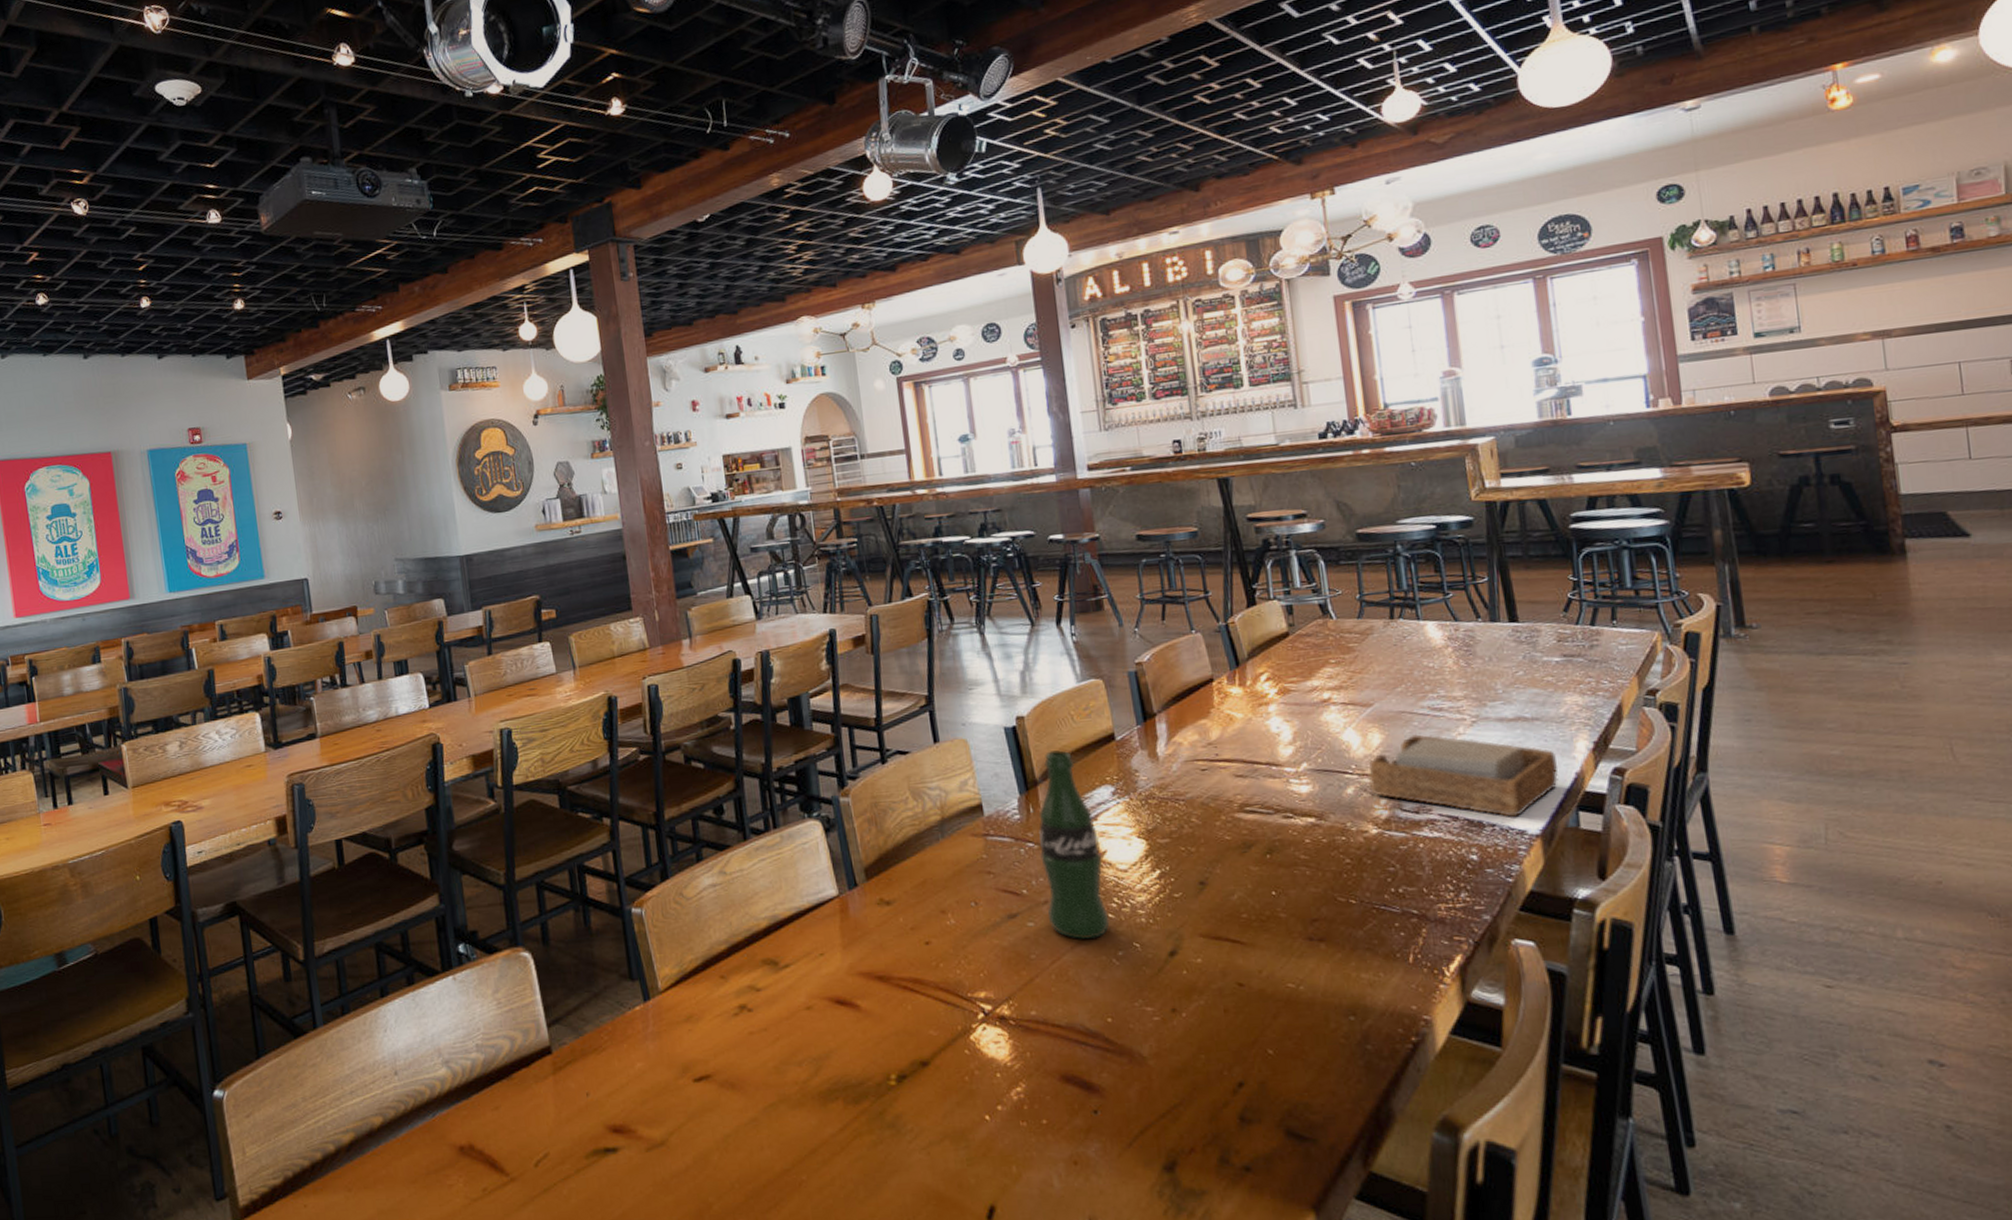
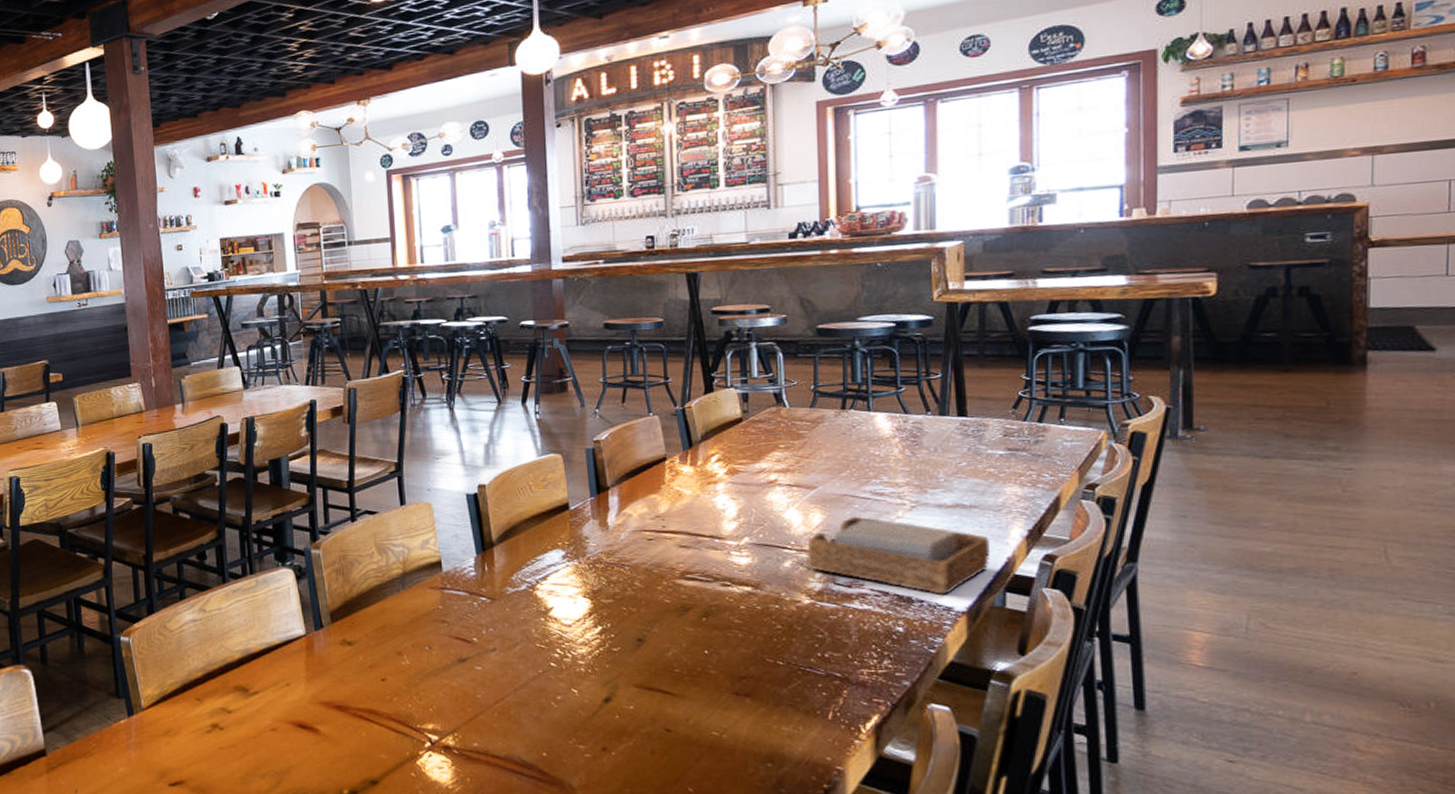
beer bottle: present [1039,750,1110,939] -> none [492,516,551,683]

